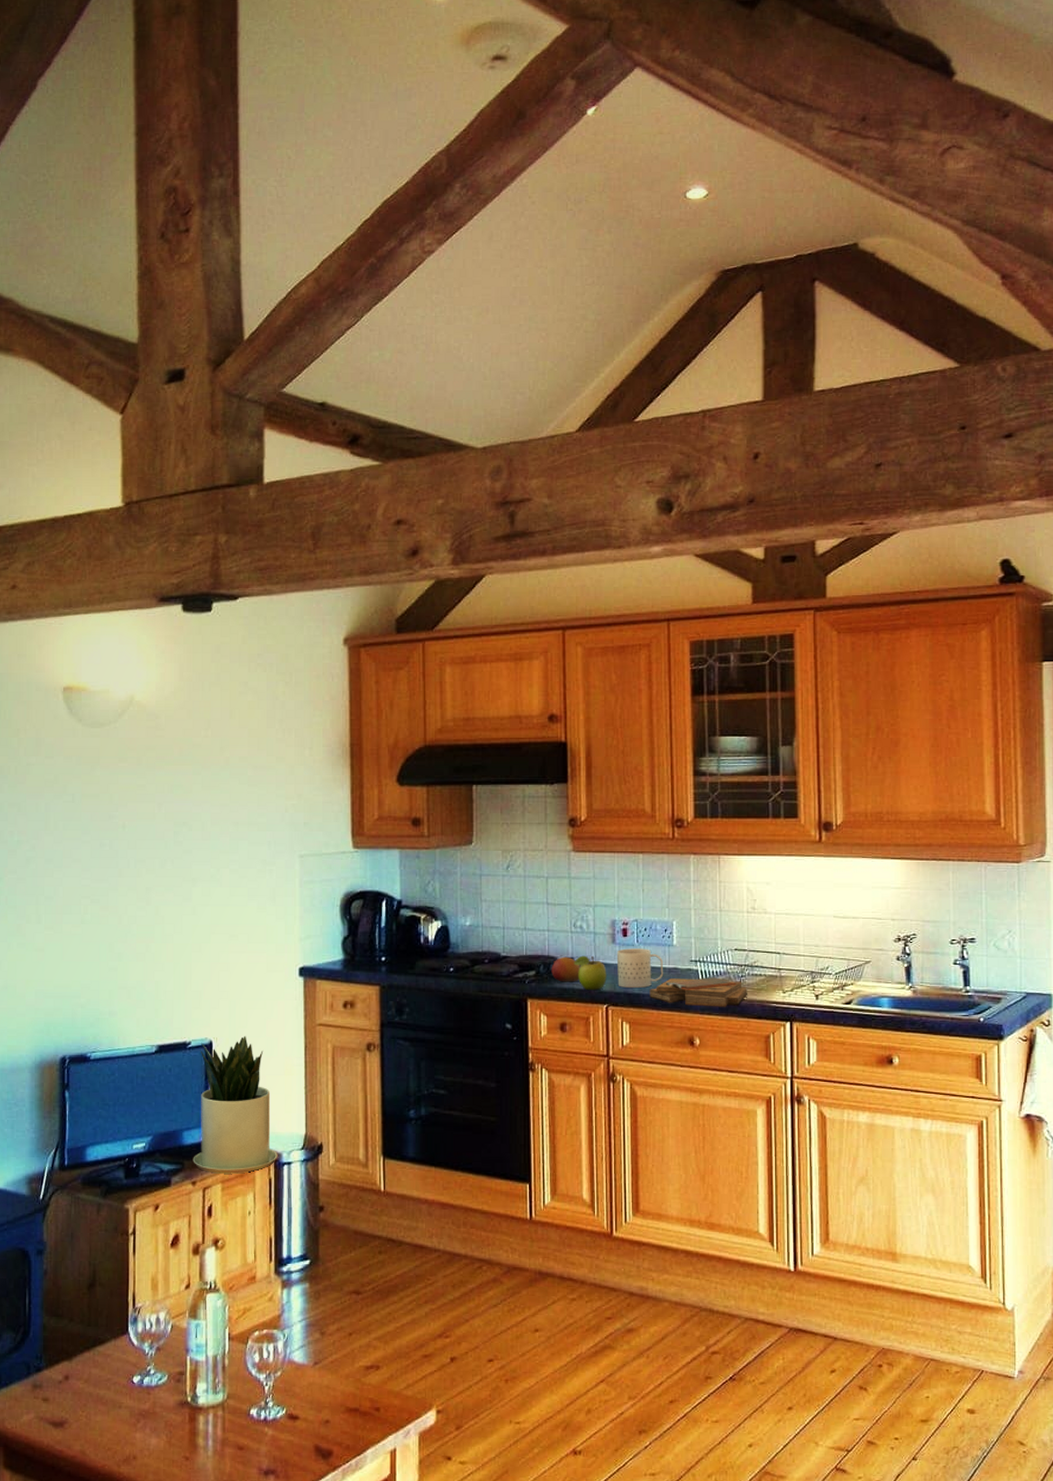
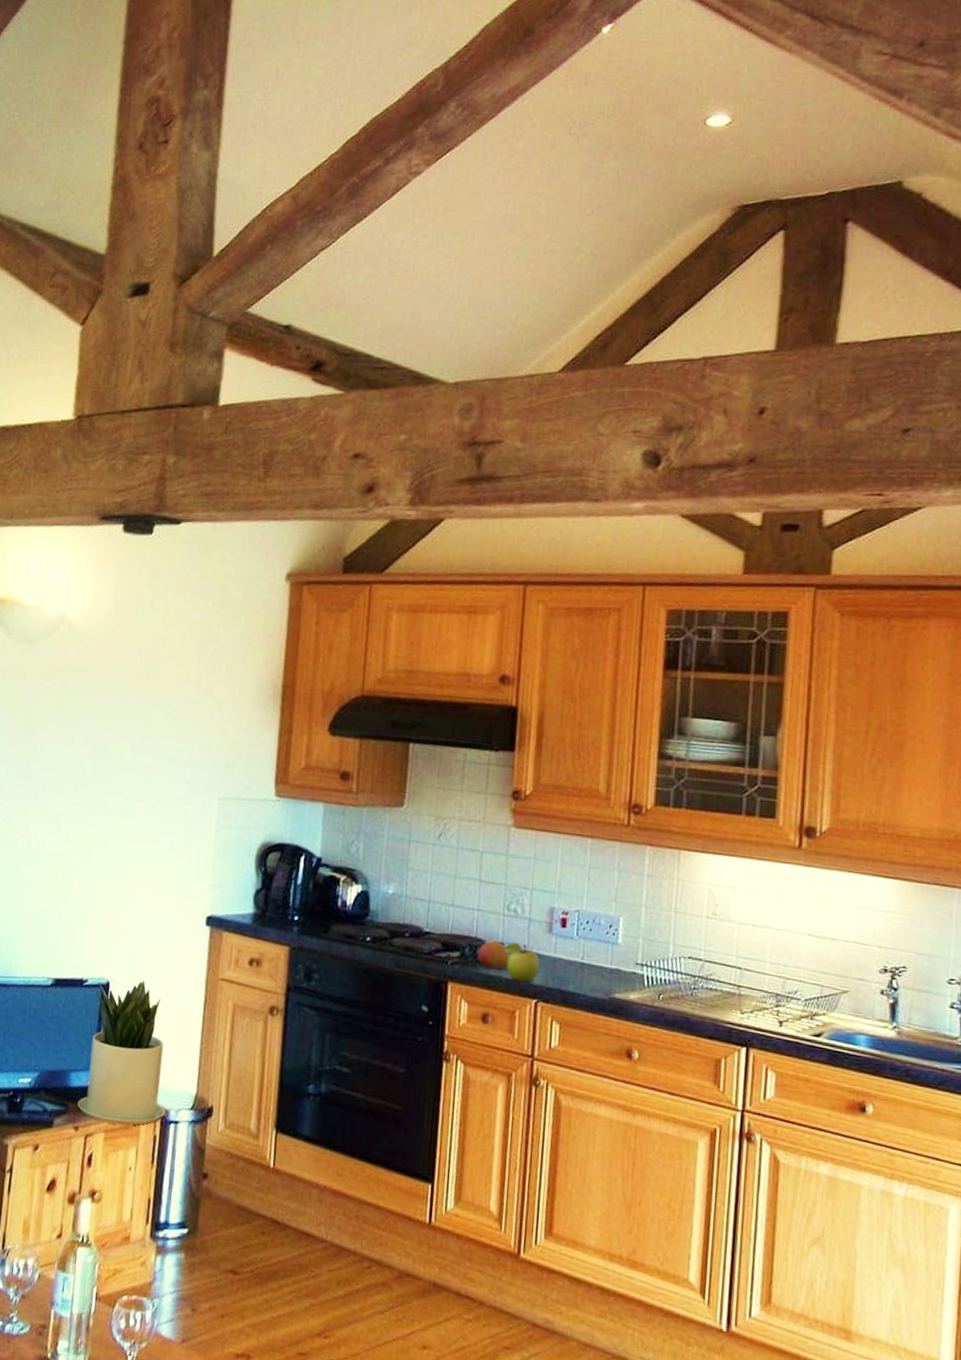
mug: present [616,948,664,989] -> none [550,940,605,987]
clipboard: present [650,977,747,1007] -> none [585,980,699,1022]

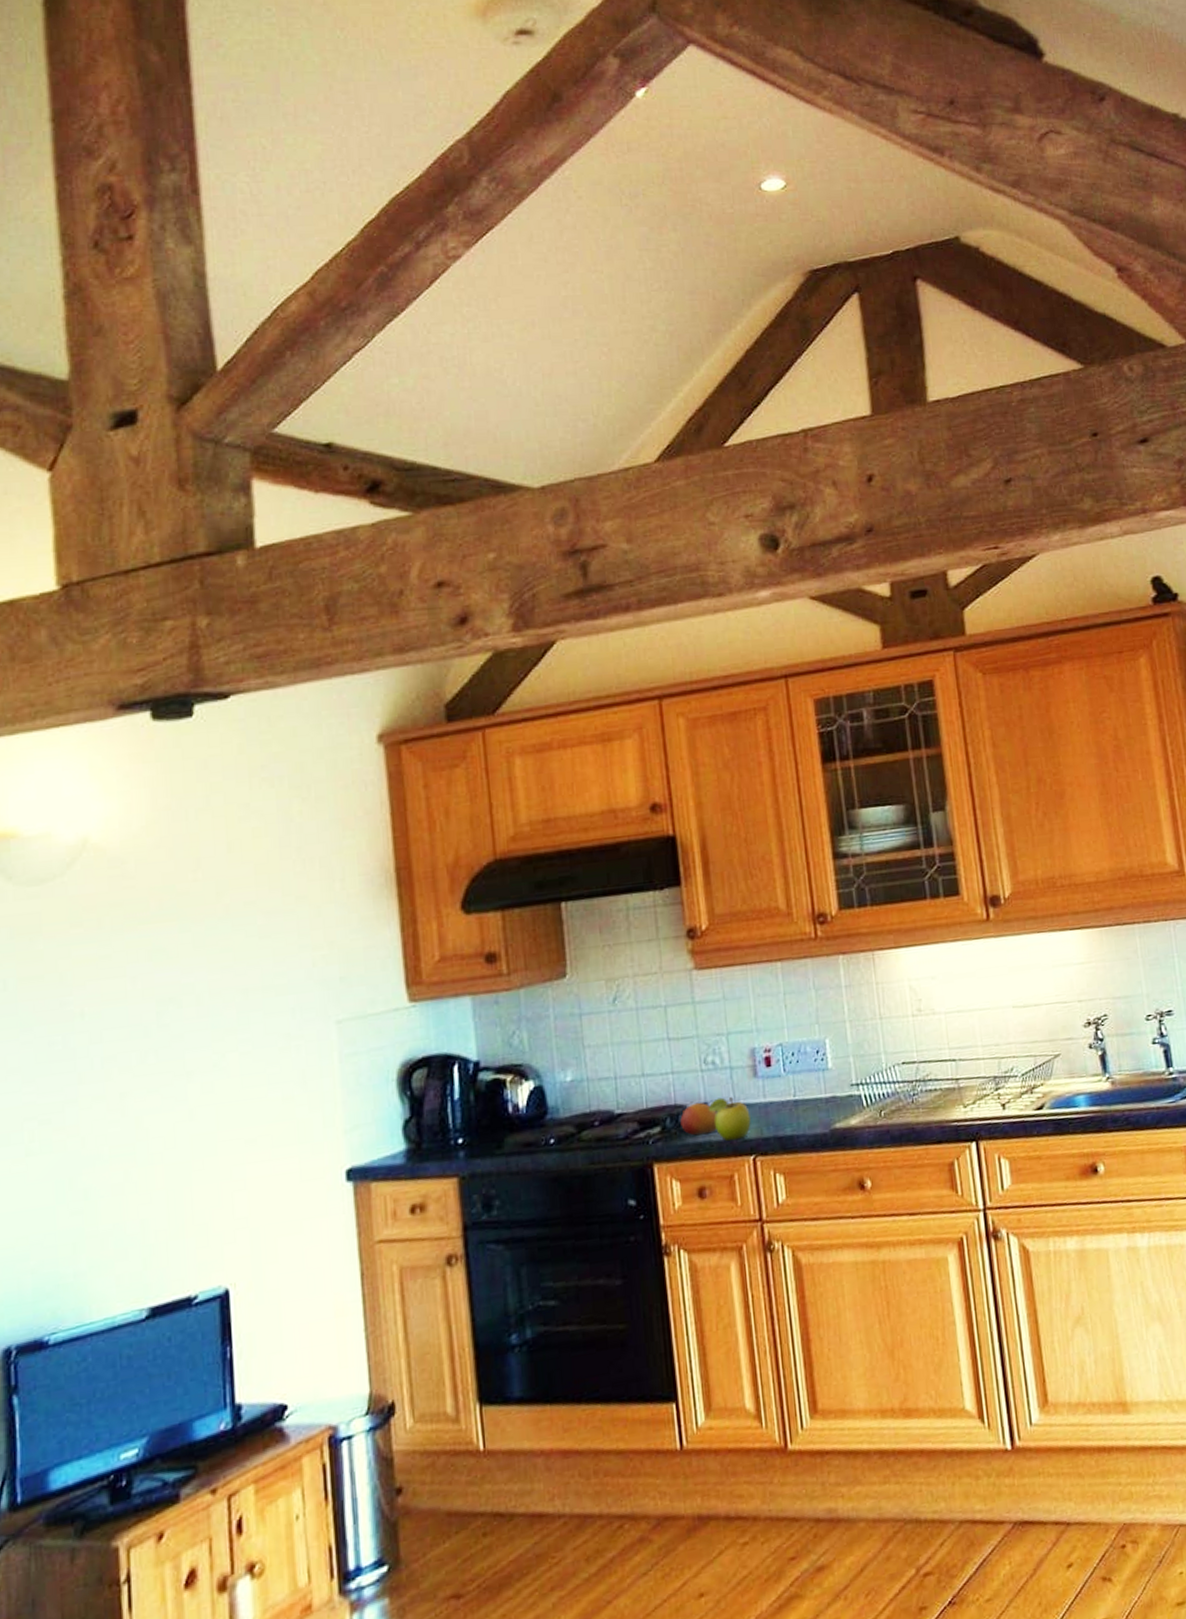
planter: present [77,980,165,1126] -> none [210,1273,333,1472]

